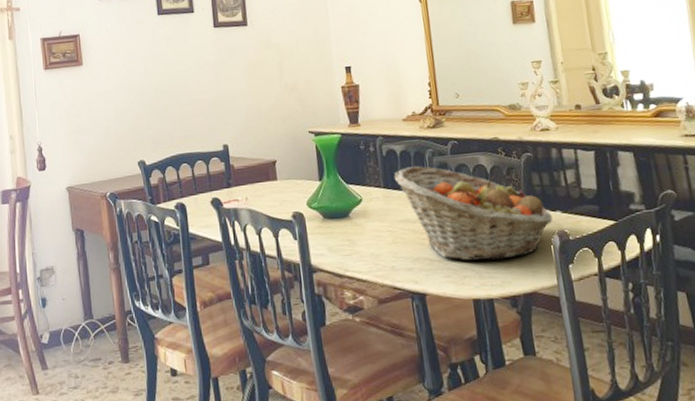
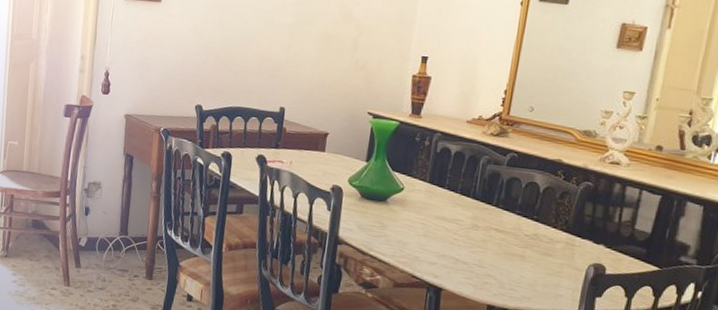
fruit basket: present [394,166,553,261] -> none [441,168,594,278]

